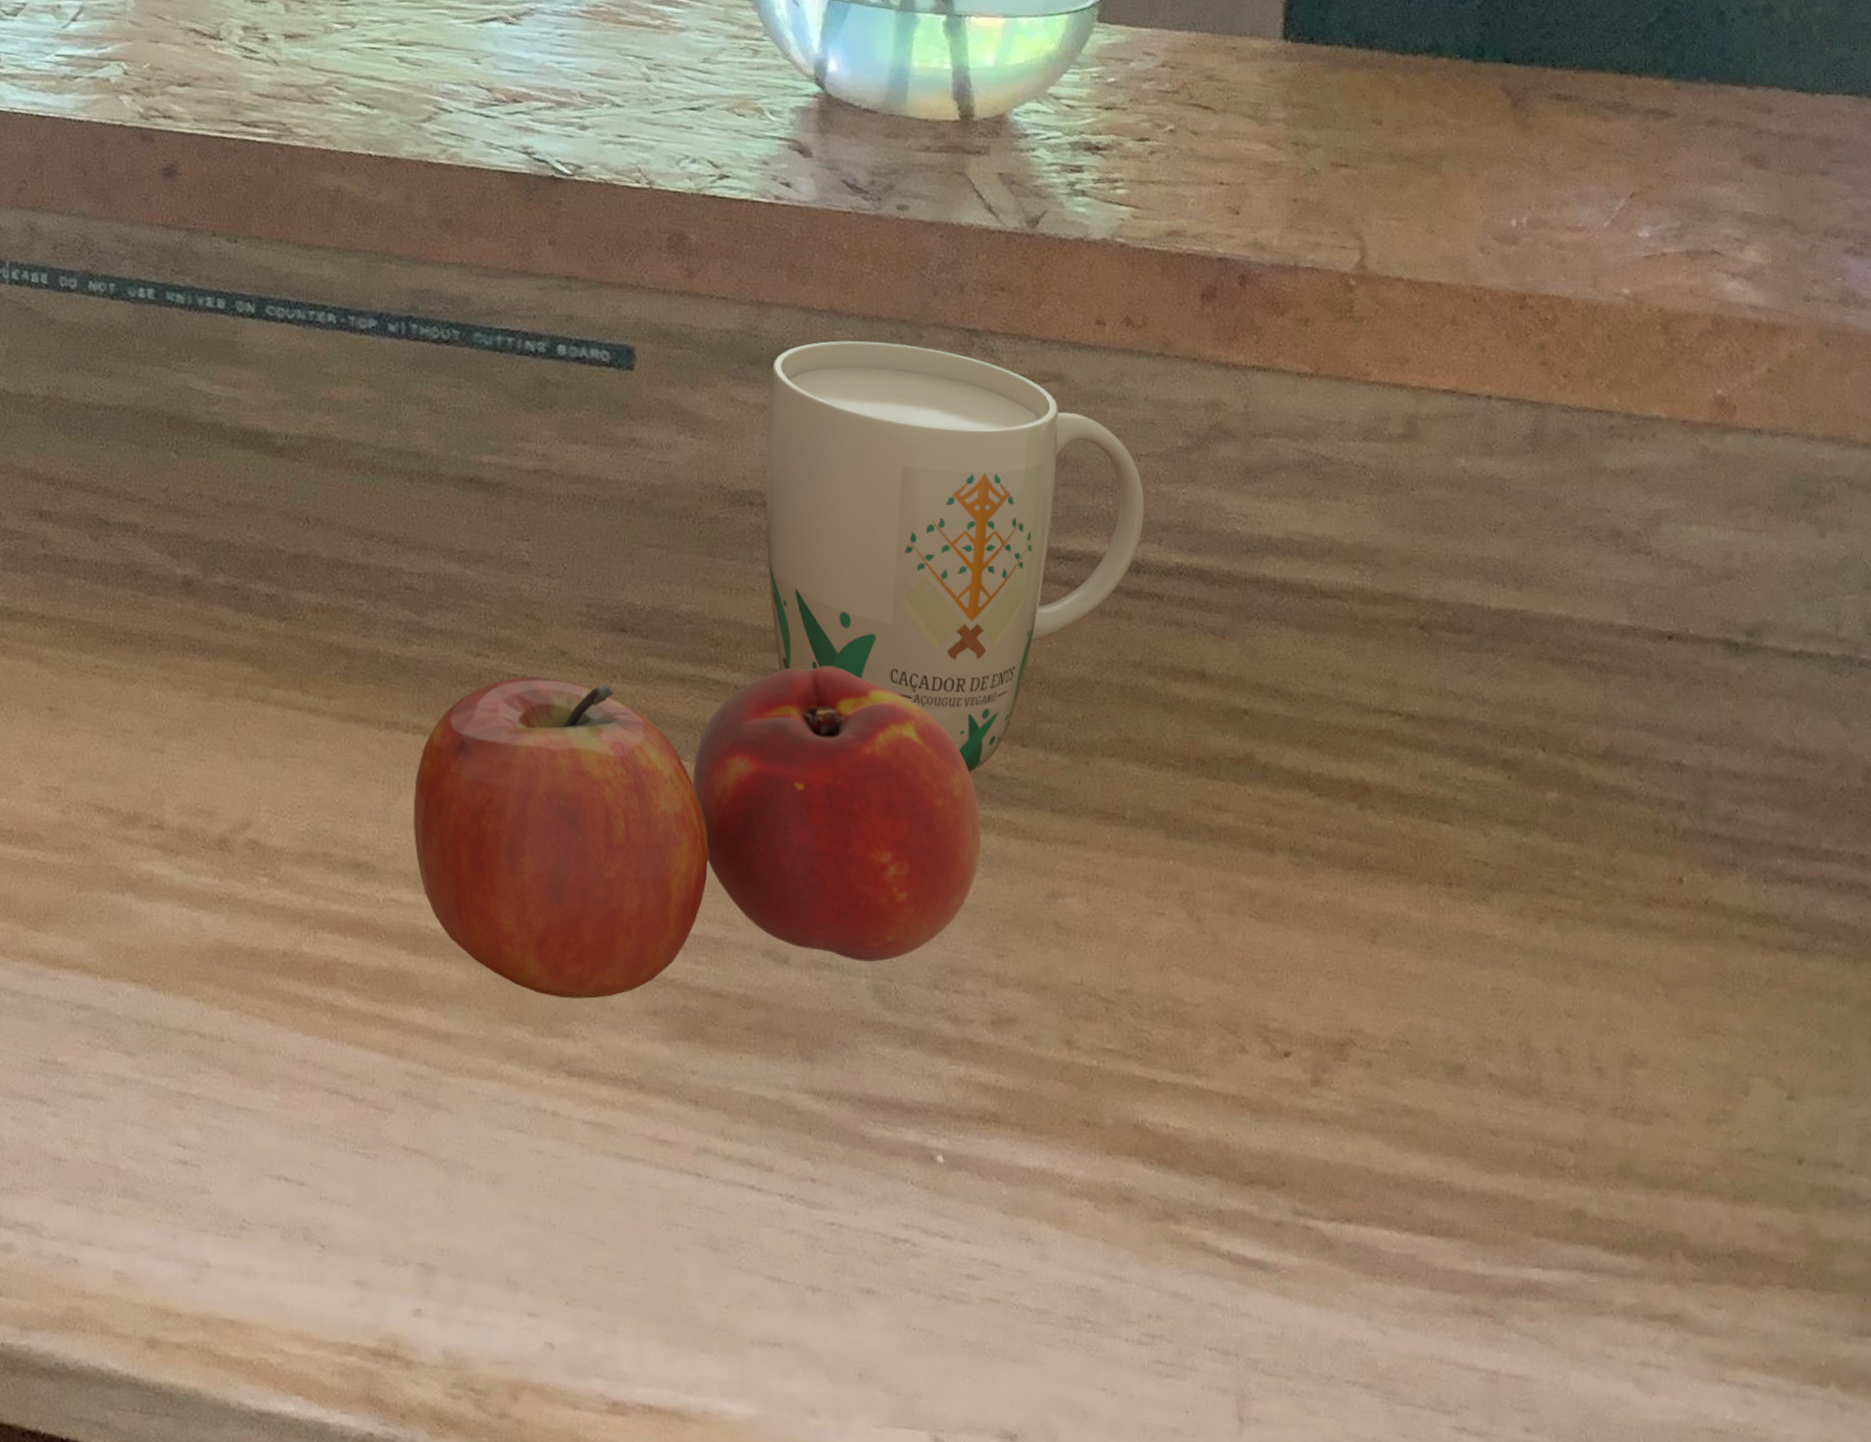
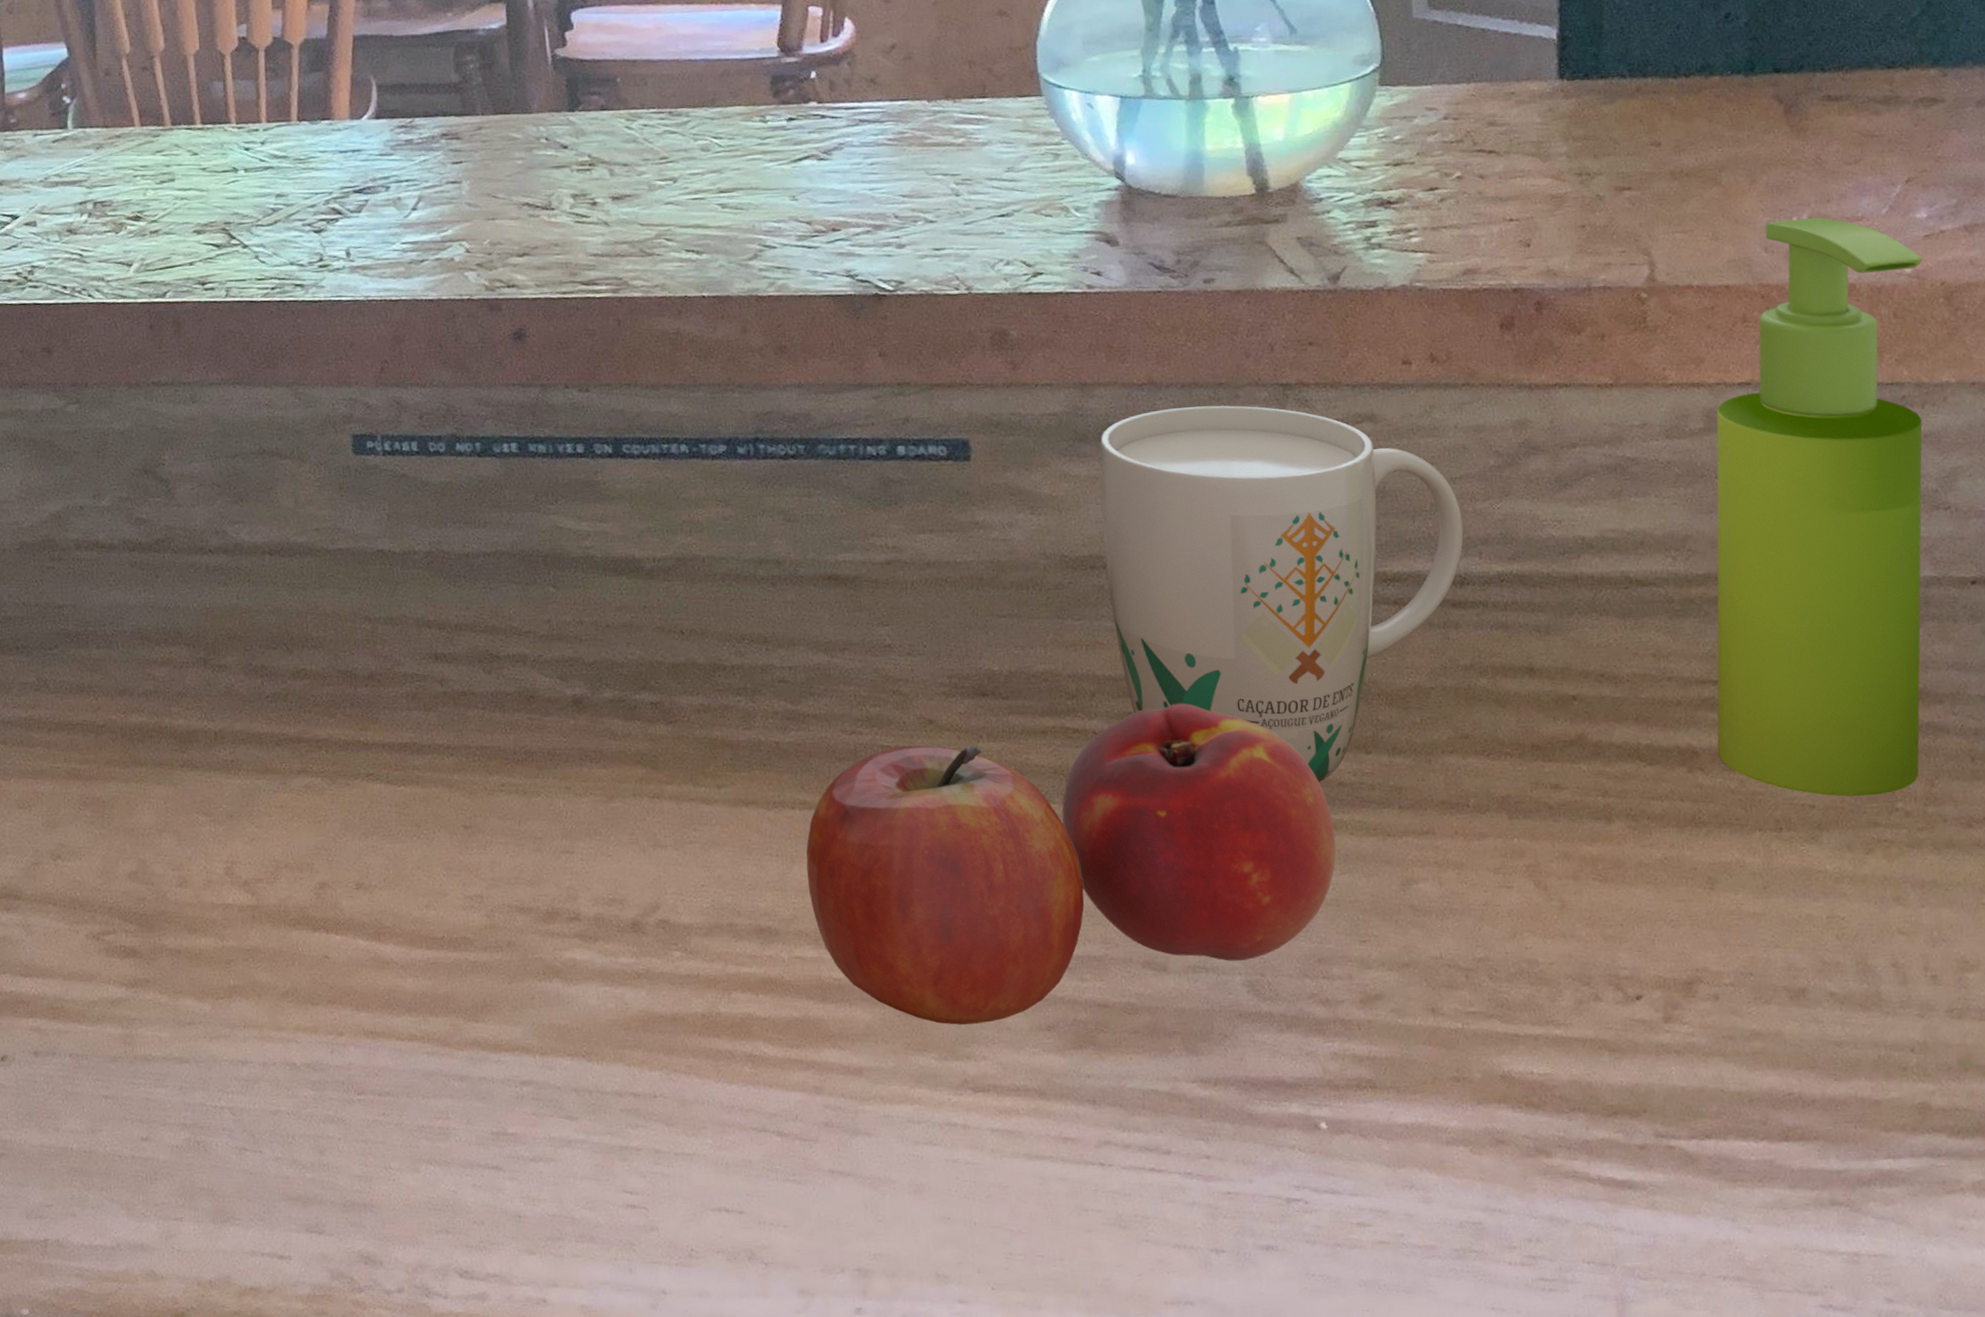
soap dispenser: none [1390,220,1641,859] -> present [1716,217,1923,797]

